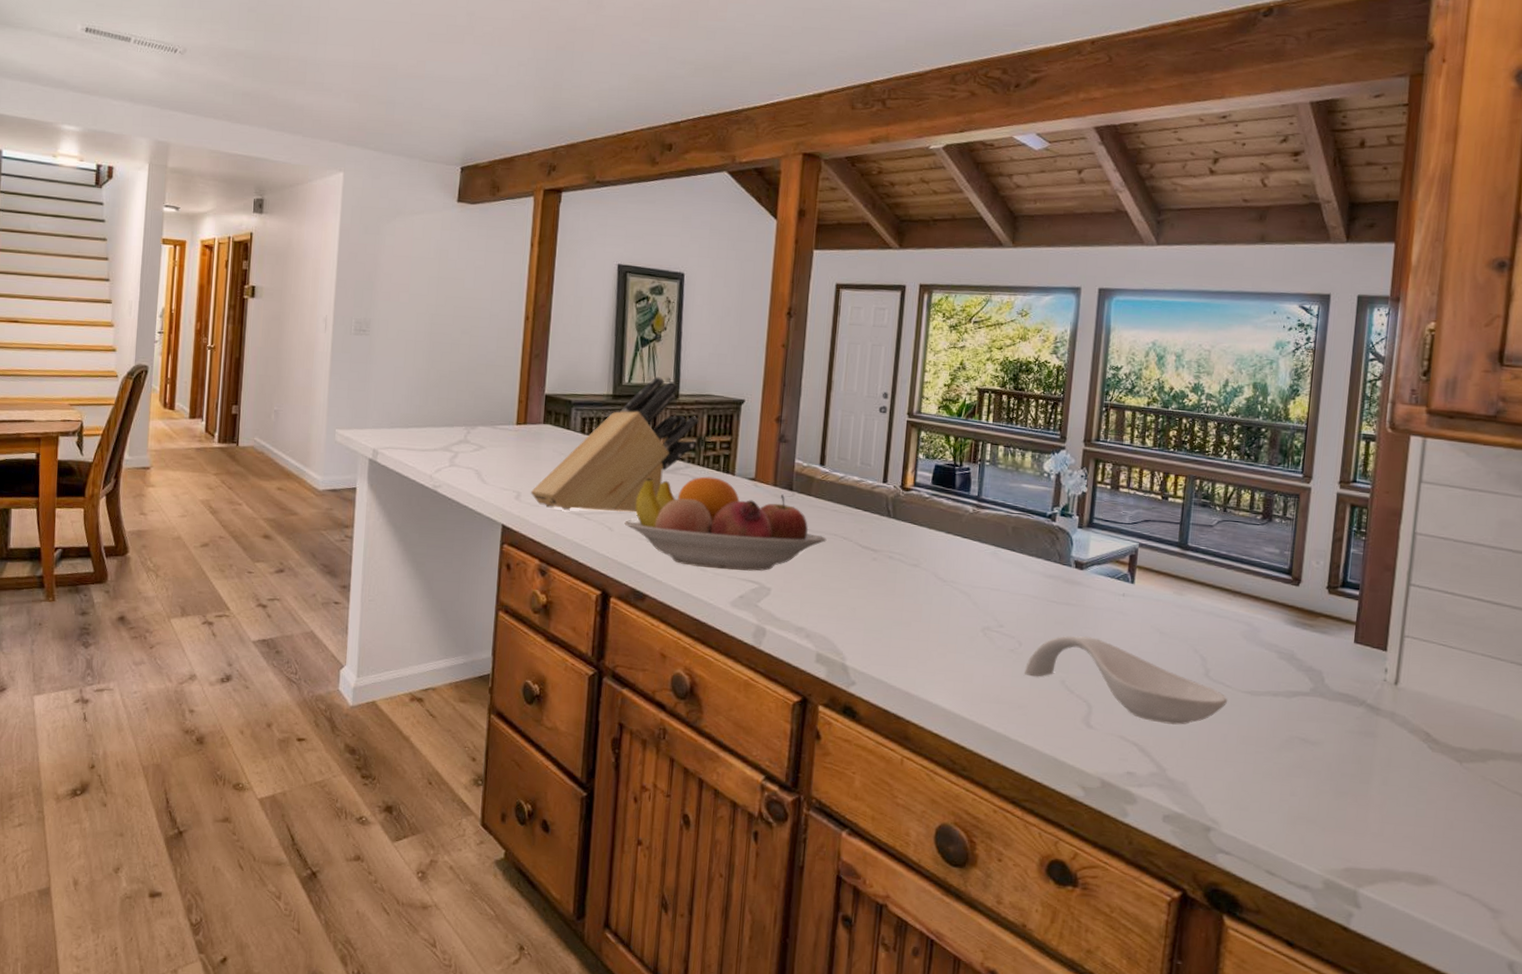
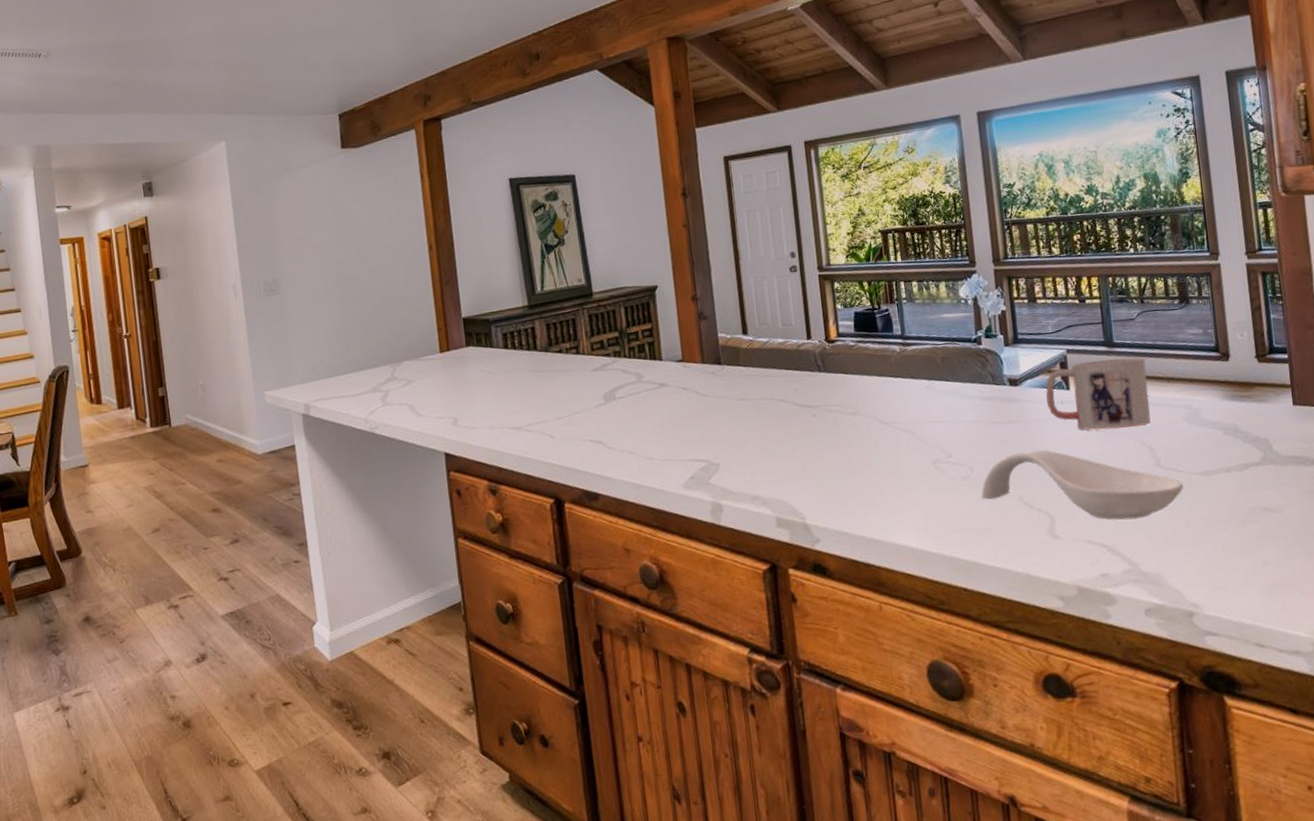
knife block: present [531,376,700,513] -> none [467,278,619,428]
fruit bowl: present [624,476,827,571] -> none [564,366,764,457]
mug: none [1108,559,1216,634] -> present [1046,357,1151,430]

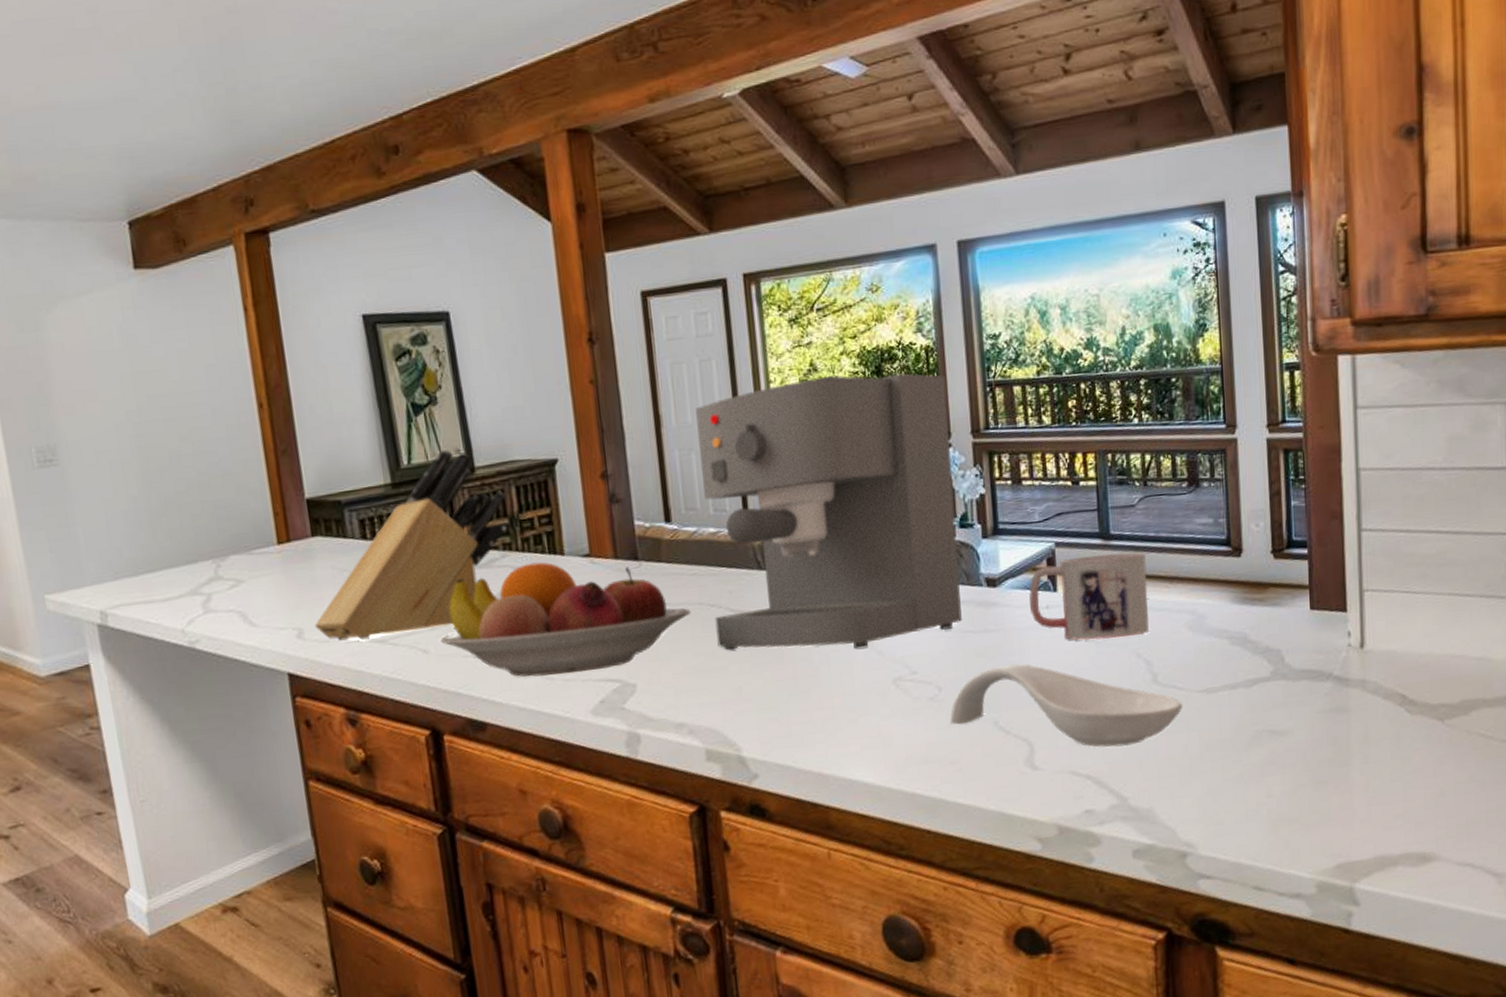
knife block: none [467,278,619,428] -> present [315,448,509,641]
fruit bowl: none [564,366,764,457] -> present [440,562,691,677]
coffee maker: none [767,215,989,437] -> present [695,373,962,651]

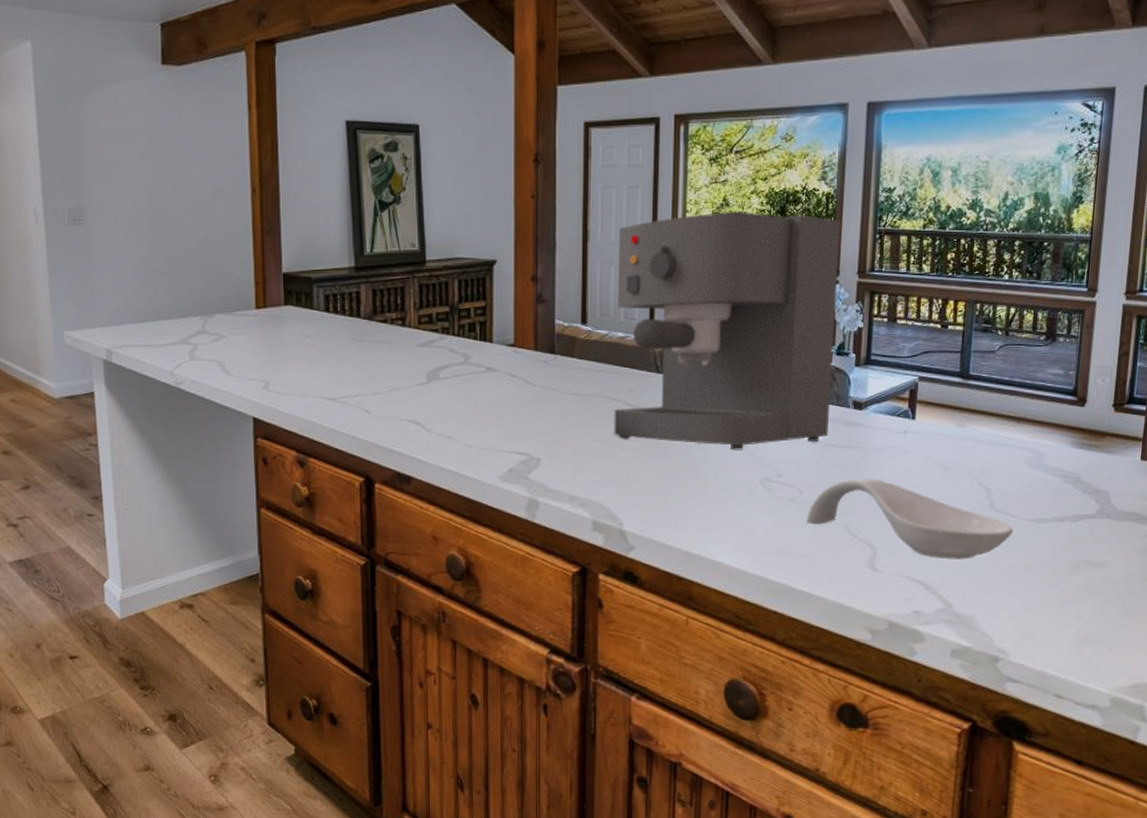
knife block: present [315,448,509,641] -> none [280,242,450,397]
fruit bowl: present [440,562,691,677] -> none [381,347,595,444]
mug: present [1029,552,1149,640] -> none [889,391,999,466]

